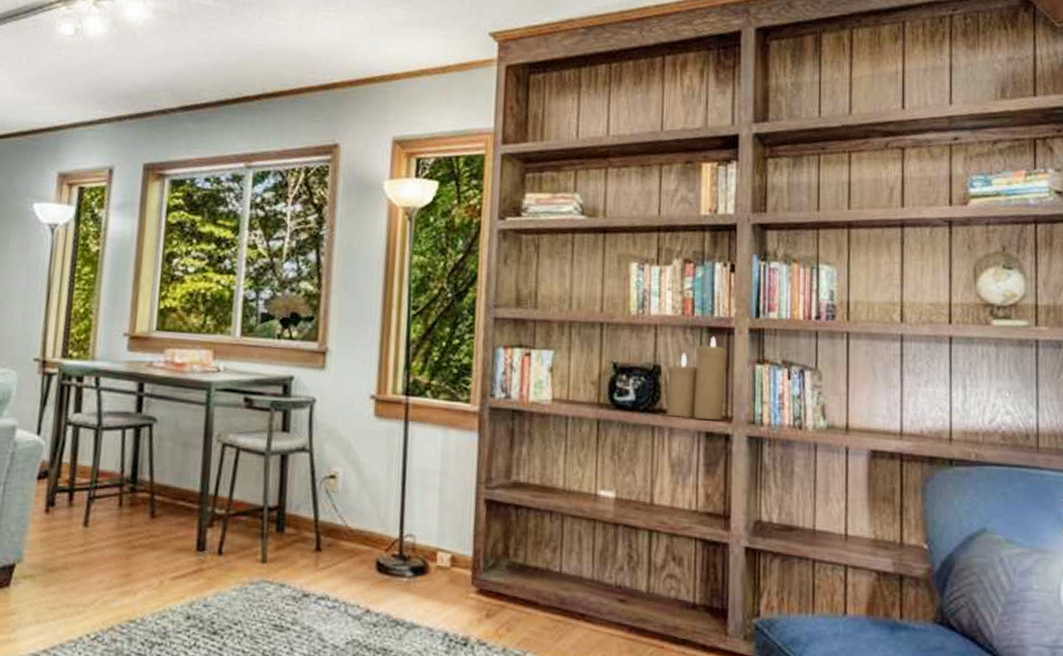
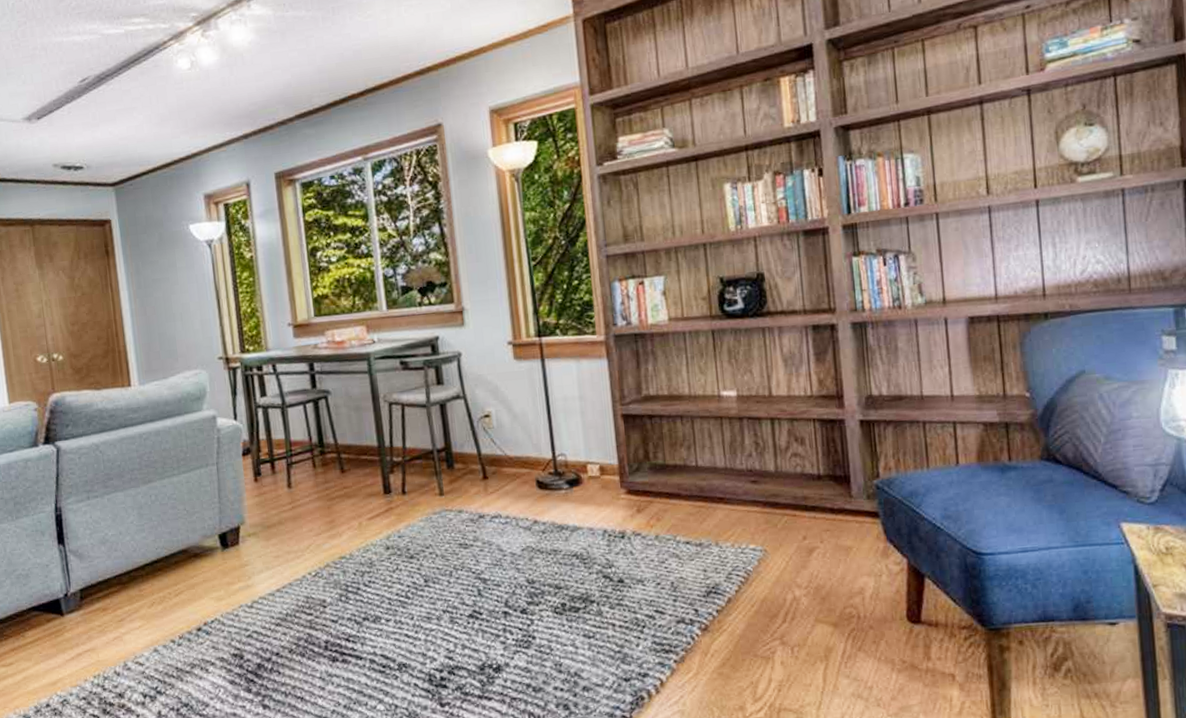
candle: present [667,336,728,421] -> none [771,238,827,317]

